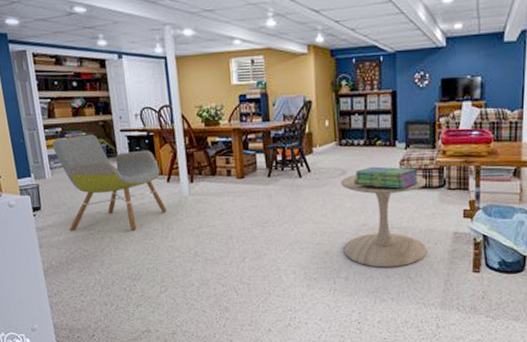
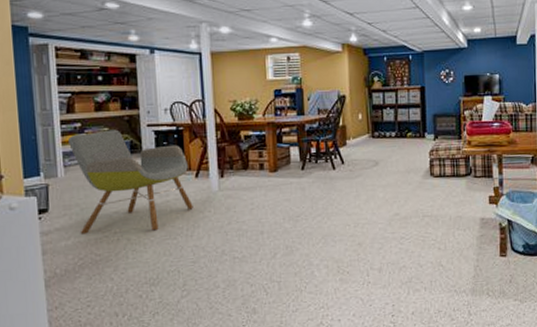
side table: present [341,175,427,267] -> none [374,164,457,257]
stack of books: present [353,166,419,189] -> none [385,157,447,178]

